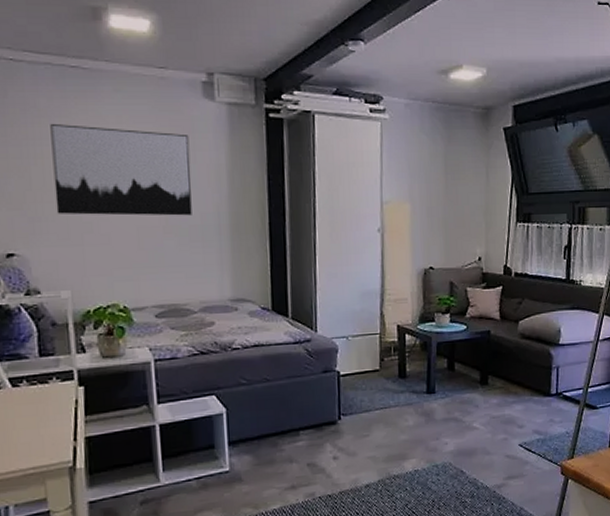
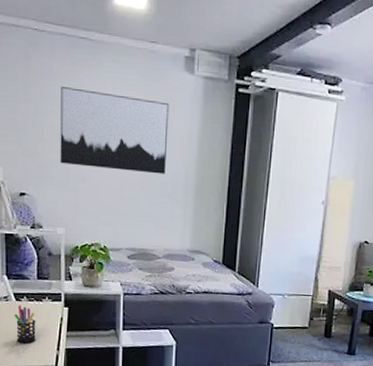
pen holder: none [11,391,44,439] -> present [14,305,36,344]

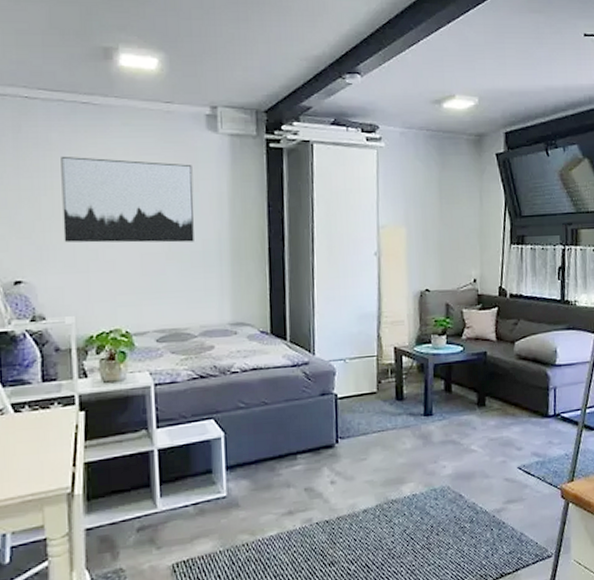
pen holder: present [14,305,36,344] -> none [12,417,44,465]

